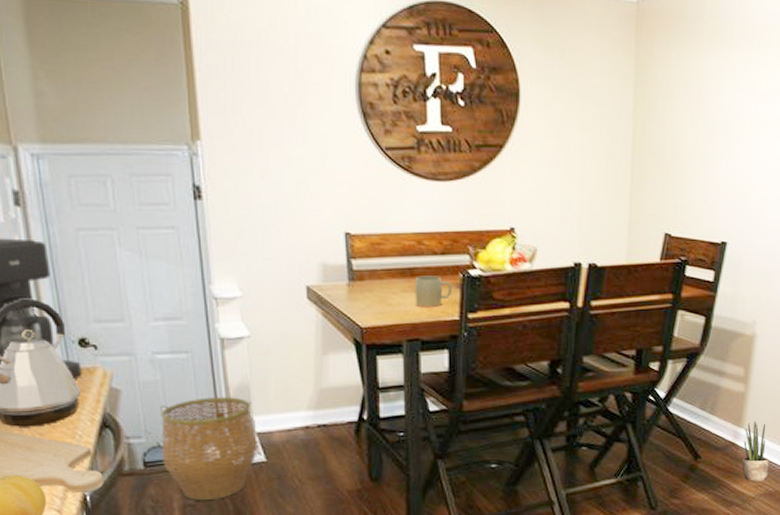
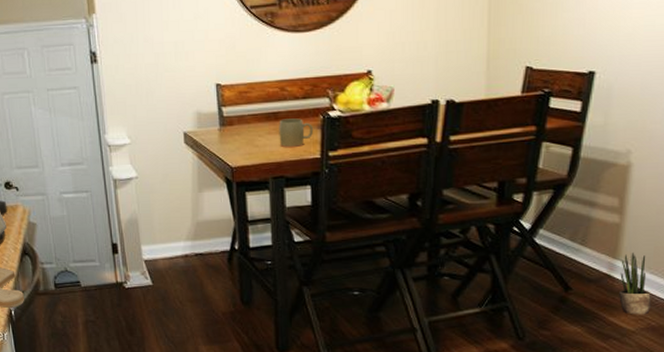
basket: present [160,397,257,501] -> none [67,229,145,318]

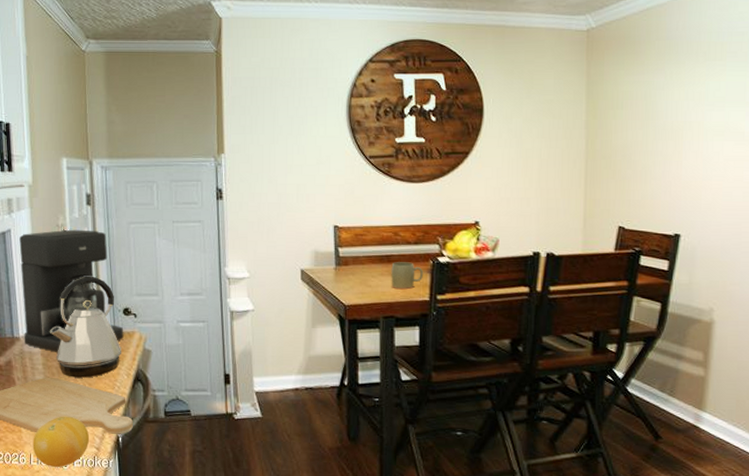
potted plant: present [619,253,651,315] -> none [705,405,734,466]

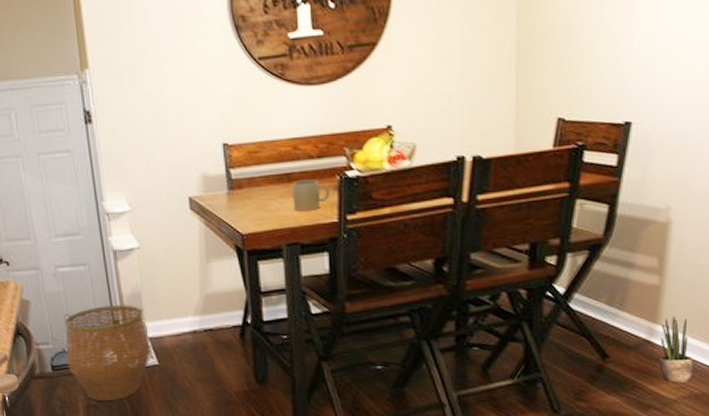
basket: none [179,360,255,448] -> present [64,305,150,402]
potted plant: none [705,405,734,466] -> present [659,316,693,383]

